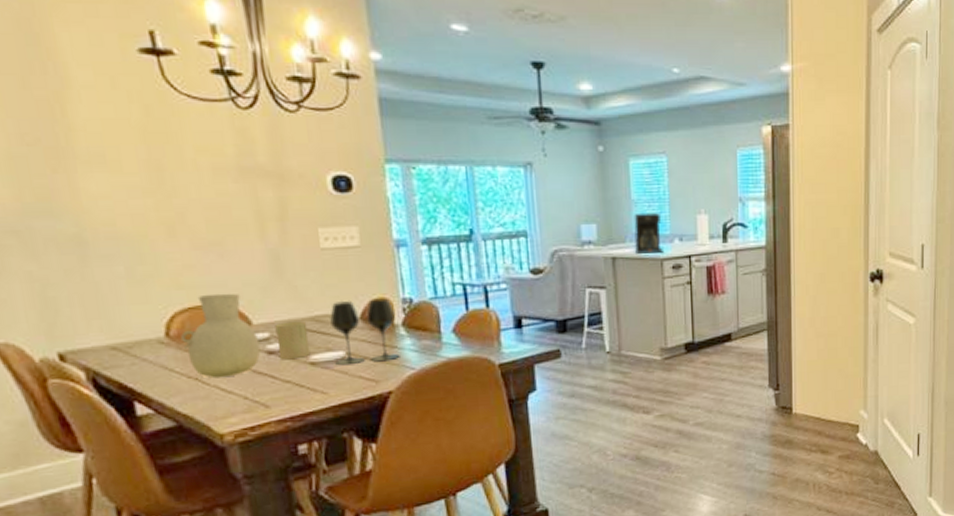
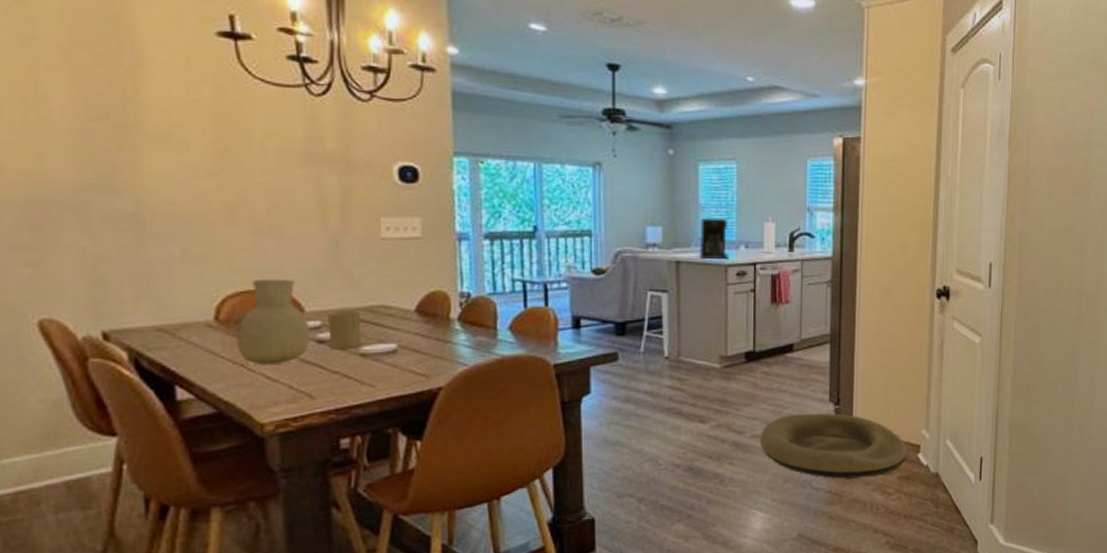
wine glass: present [330,298,400,366] -> none [385,291,453,359]
dog bed: none [704,398,847,461] -> present [760,413,908,479]

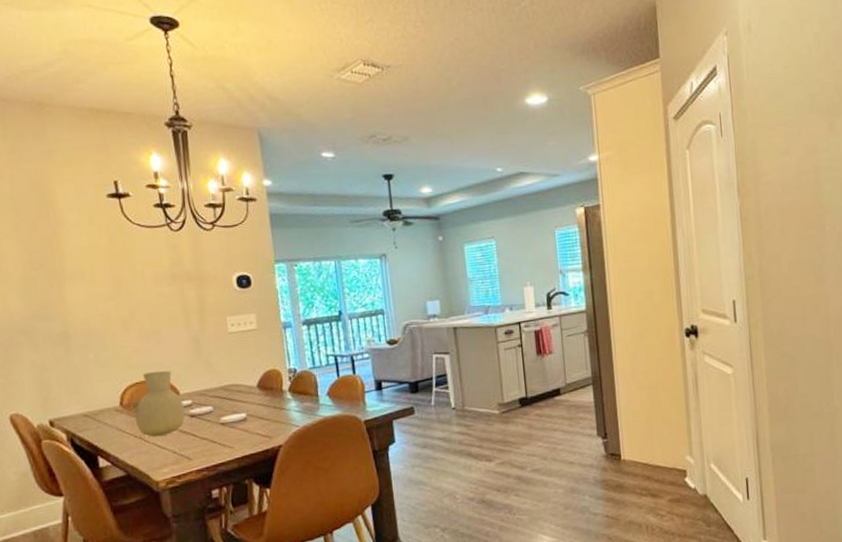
candle: present [328,310,362,350] -> none [196,390,221,422]
coffee maker: present [699,217,728,260] -> none [470,288,496,323]
dog bed: present [760,413,908,479] -> none [540,446,676,504]

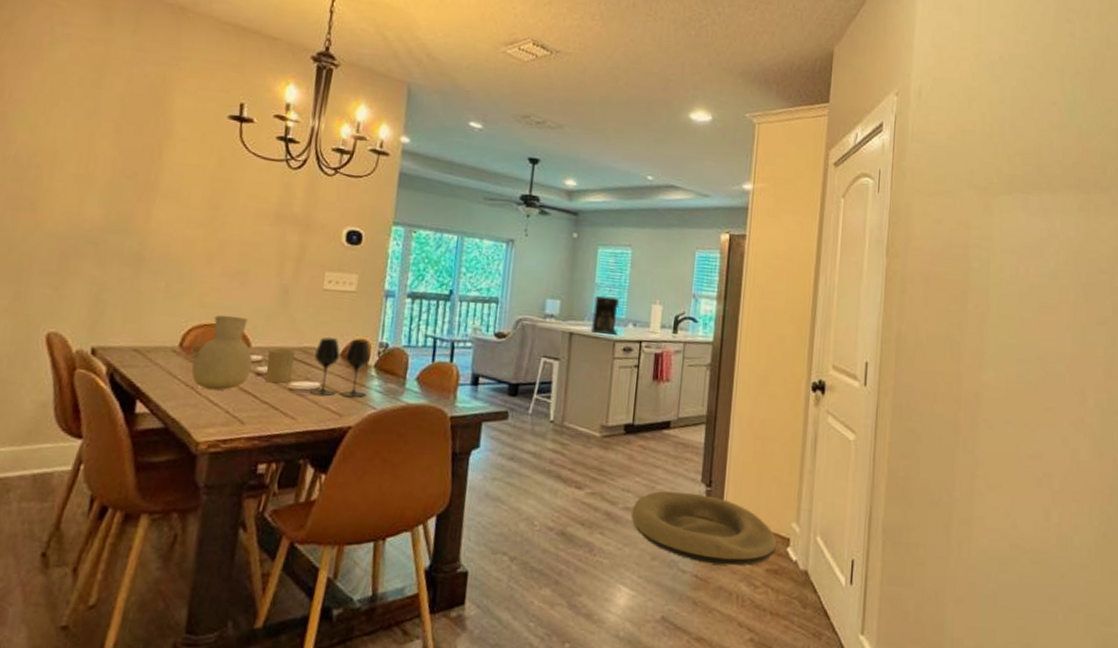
candle: none [196,390,221,422] -> present [264,348,295,384]
wine glass: none [235,369,288,425] -> present [309,336,371,398]
coffee maker: none [470,288,496,323] -> present [590,295,619,336]
dog bed: none [540,446,676,504] -> present [631,490,777,566]

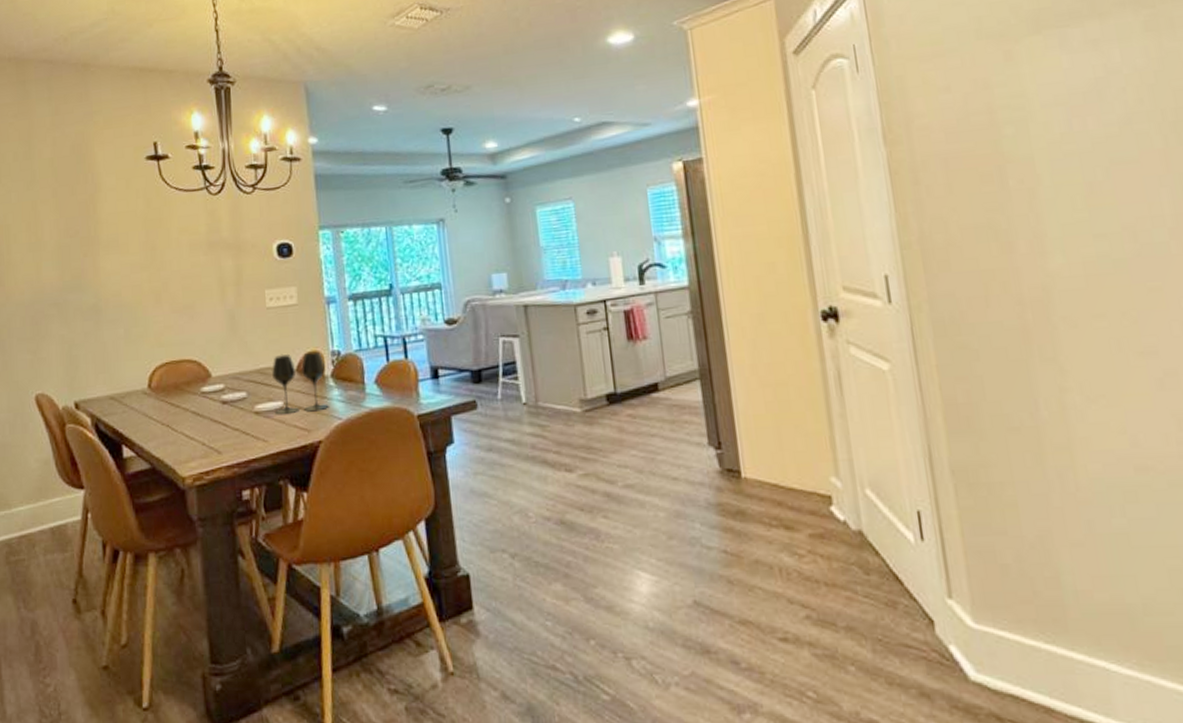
vase: present [191,315,253,391] -> none [159,349,217,426]
candle: present [264,348,295,384] -> none [229,373,256,410]
coffee maker: present [590,295,619,336] -> none [543,258,576,301]
dog bed: present [631,490,777,566] -> none [634,458,817,536]

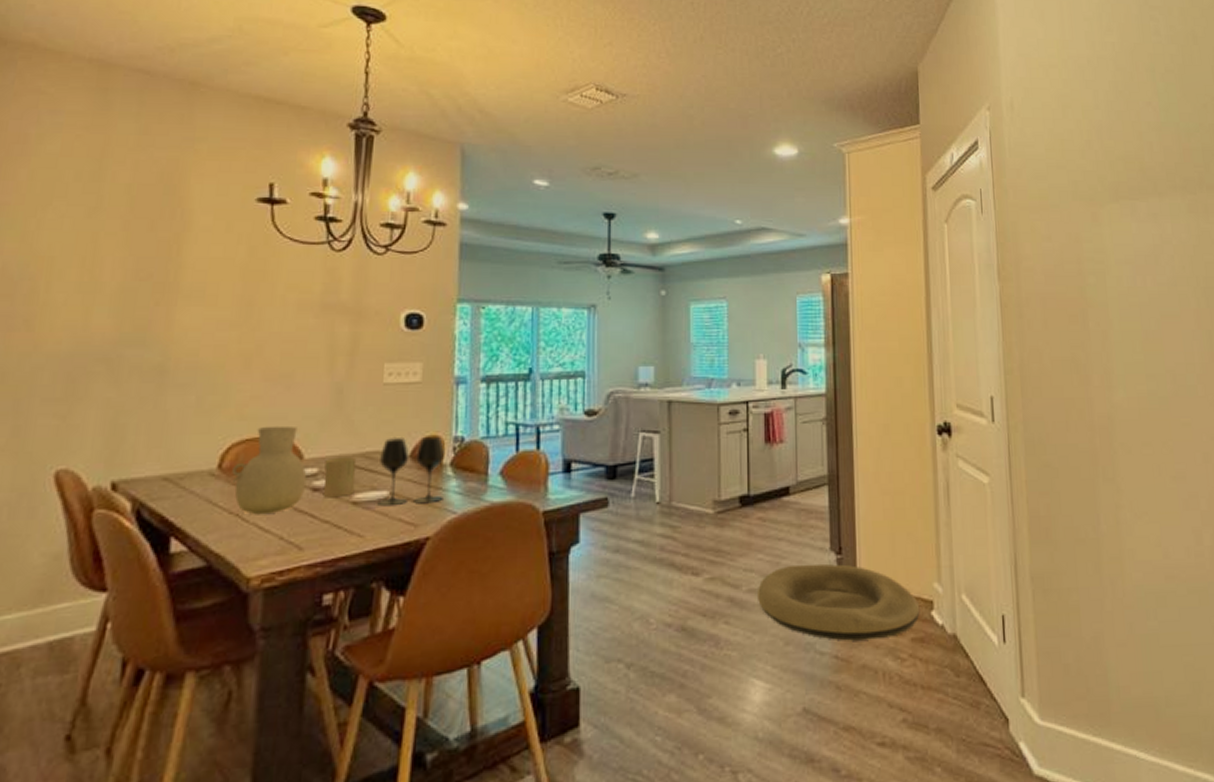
vase: none [159,349,217,426] -> present [232,425,307,515]
candle: none [229,373,256,410] -> present [322,457,357,498]
dog bed: none [634,458,817,536] -> present [758,563,920,641]

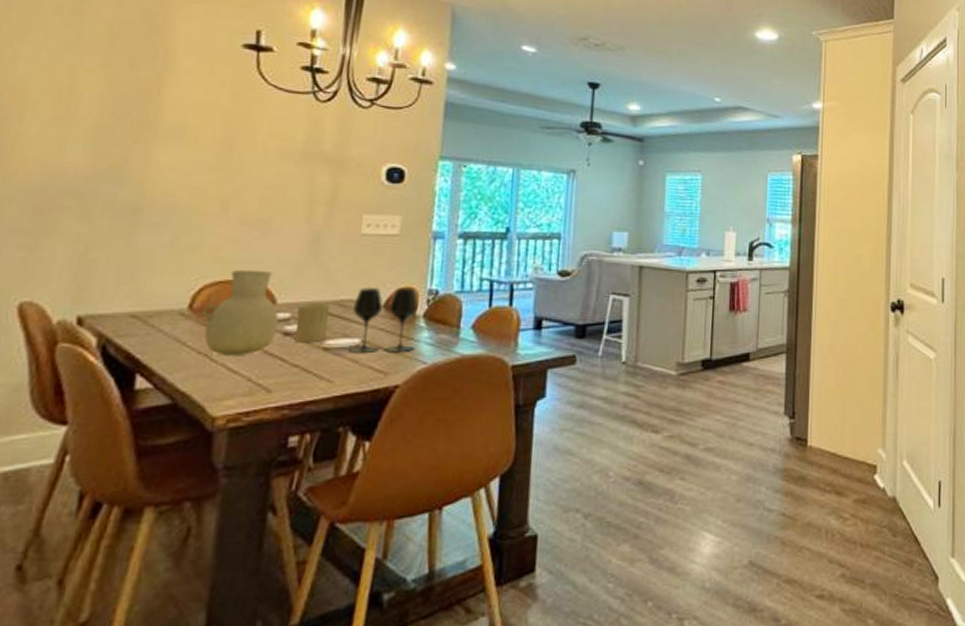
dog bed: present [758,563,920,641] -> none [713,426,864,500]

